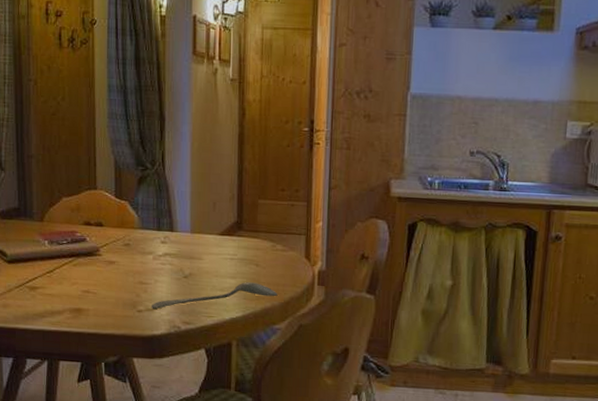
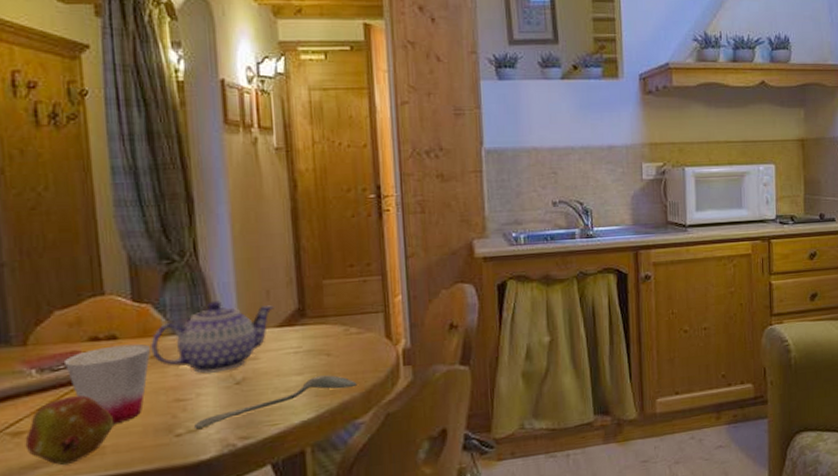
fruit: none [38,266,96,319] -> present [25,395,113,466]
cup: none [66,231,126,294] -> present [63,343,152,425]
teapot: none [126,206,218,266] -> present [151,301,274,374]

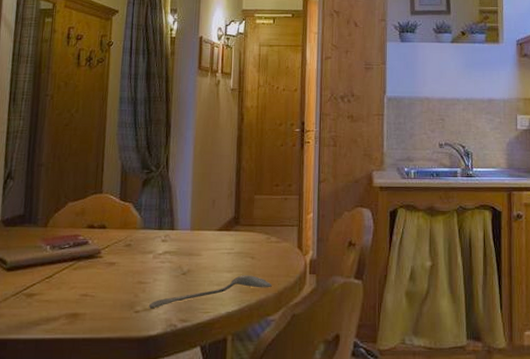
fruit: present [25,395,113,466] -> none [34,270,94,325]
cup: present [63,343,152,425] -> none [68,233,128,297]
teapot: present [151,301,274,374] -> none [127,205,217,263]

